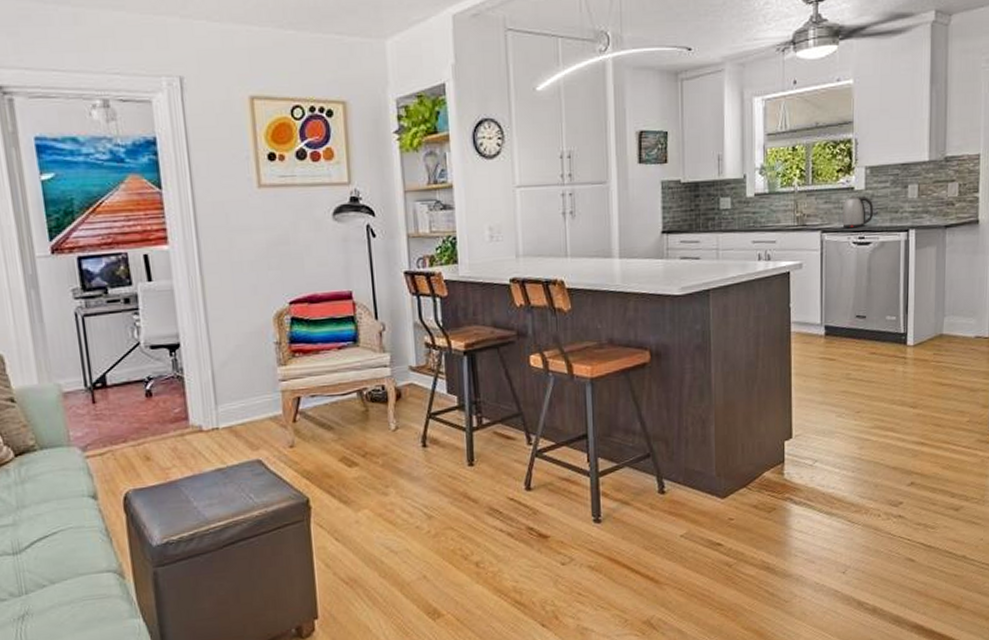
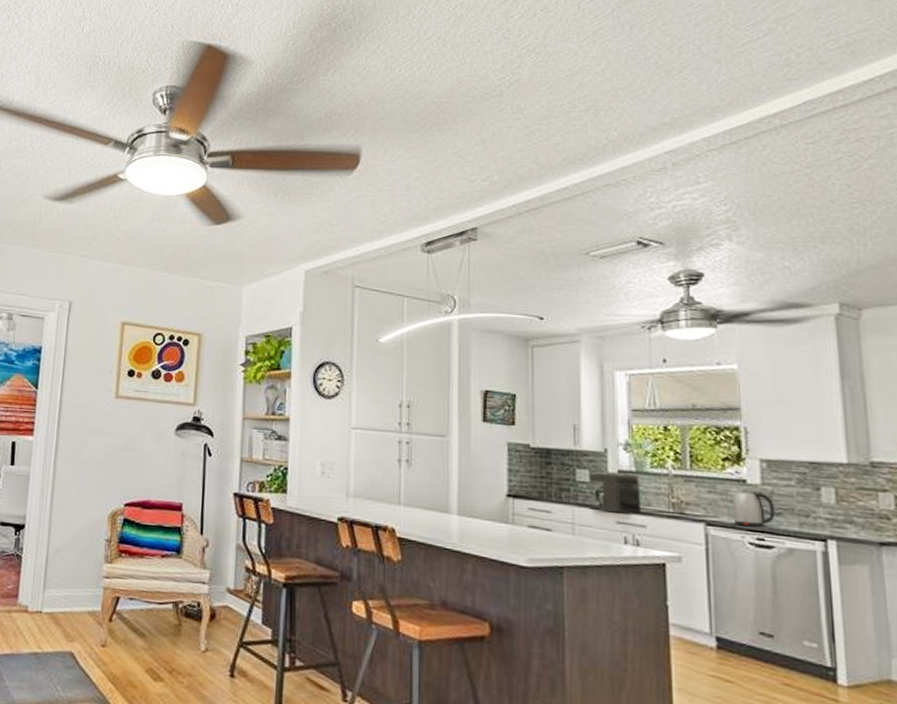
coffee maker: none [730,196,773,235] -> present [588,473,642,515]

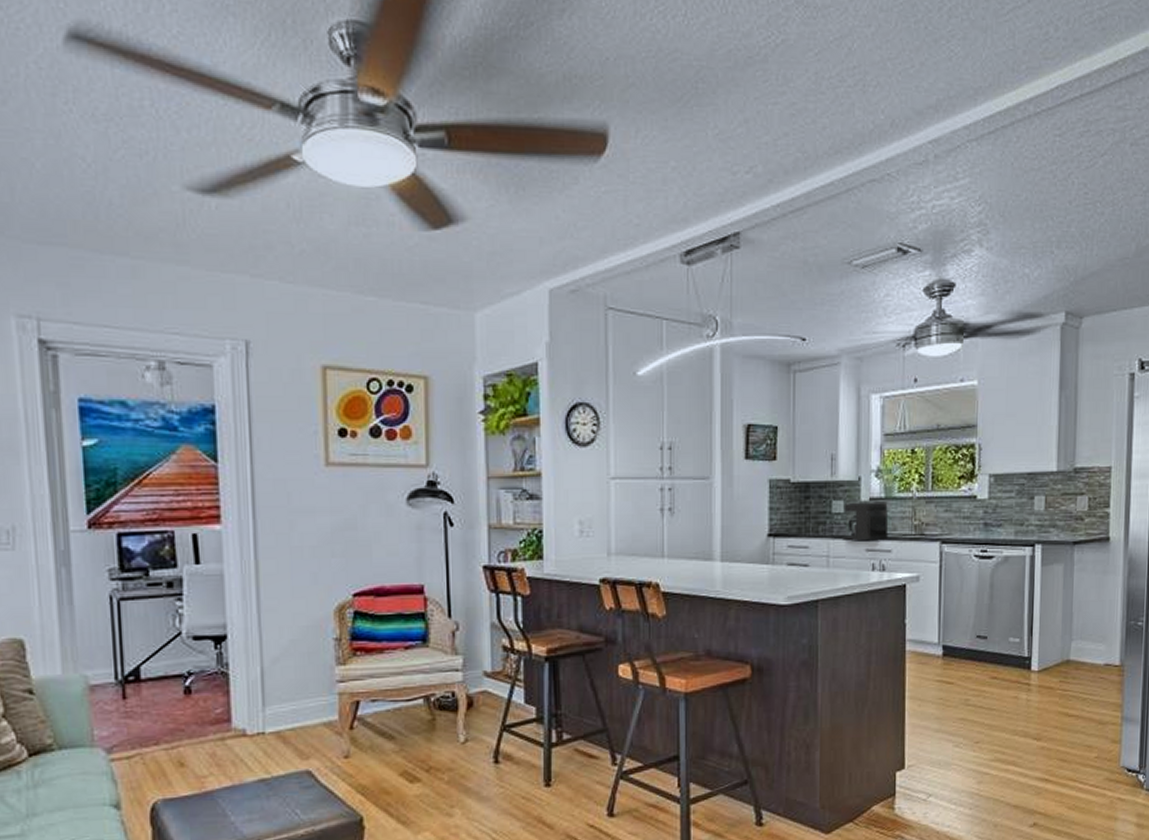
kettle: present [730,489,776,528] -> none [963,505,998,541]

